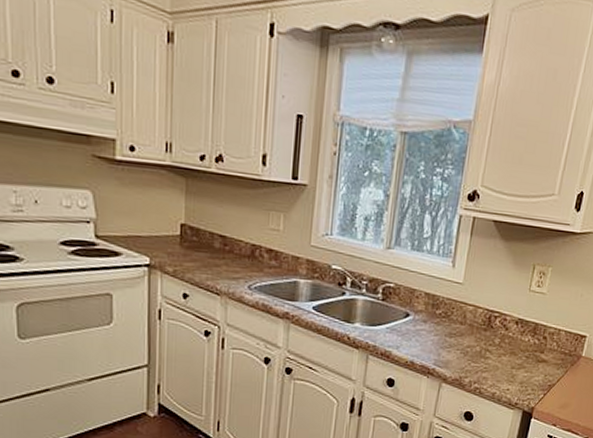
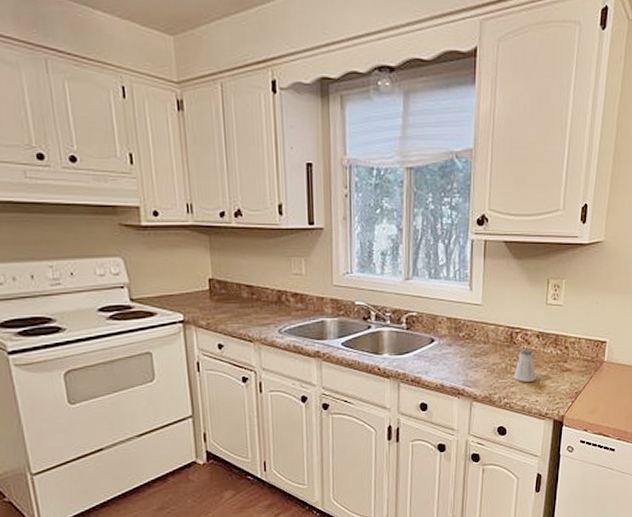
saltshaker: none [487,335,510,369] -> present [513,350,536,382]

